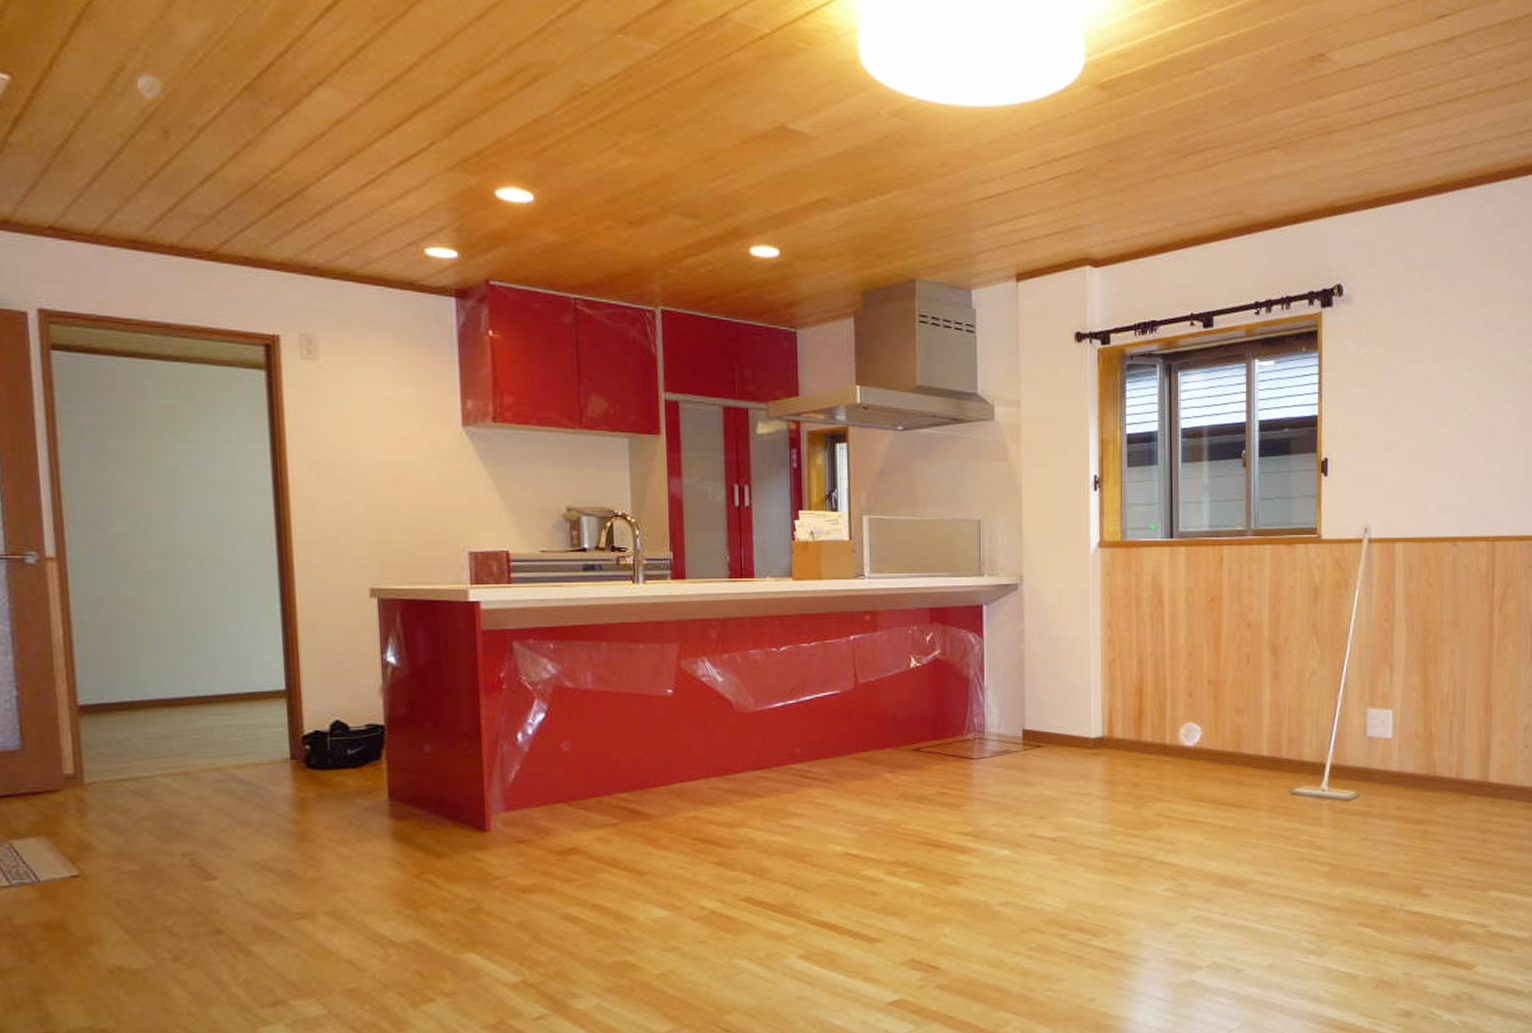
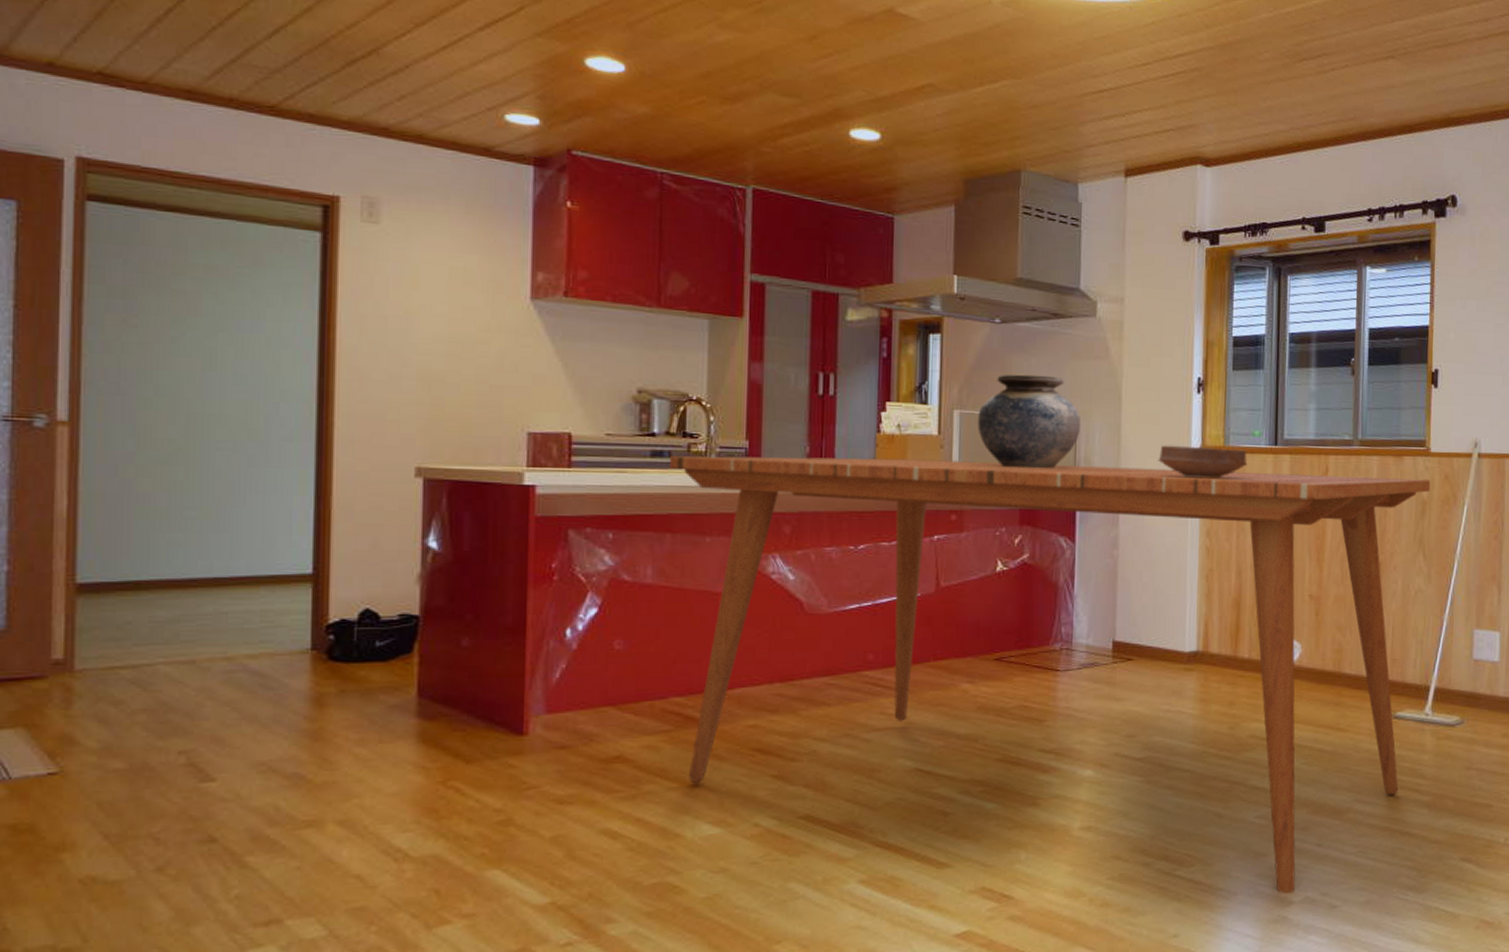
dining table: none [600,564,1323,960] -> present [669,456,1431,894]
vase: none [886,479,983,569] -> present [977,374,1080,469]
ceramic bowl: none [1059,542,1145,572] -> present [1158,445,1248,479]

